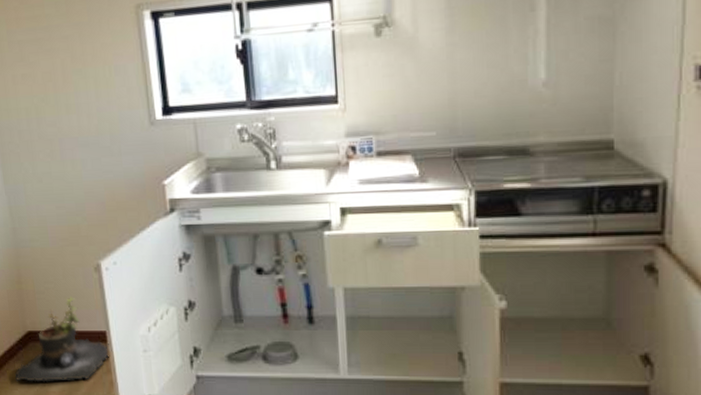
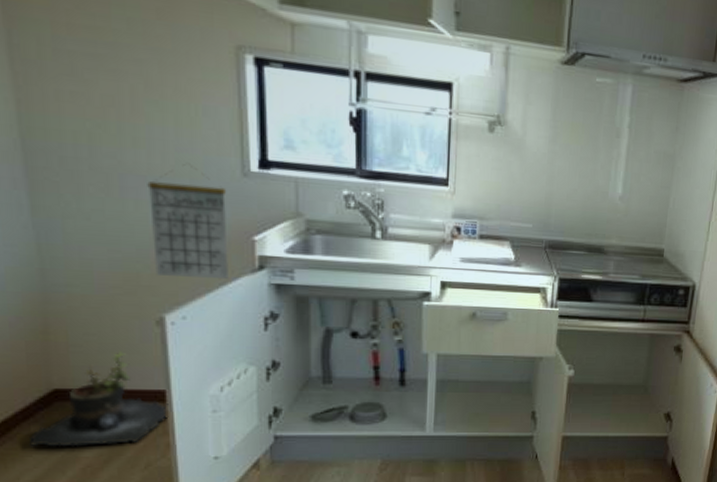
calendar: none [79,122,146,226] -> present [147,164,229,280]

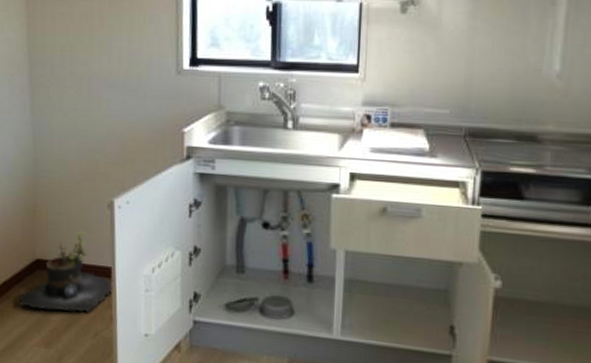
calendar: present [147,164,229,280] -> none [107,66,164,169]

